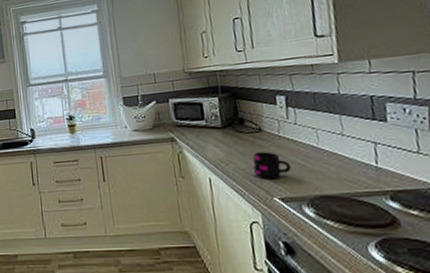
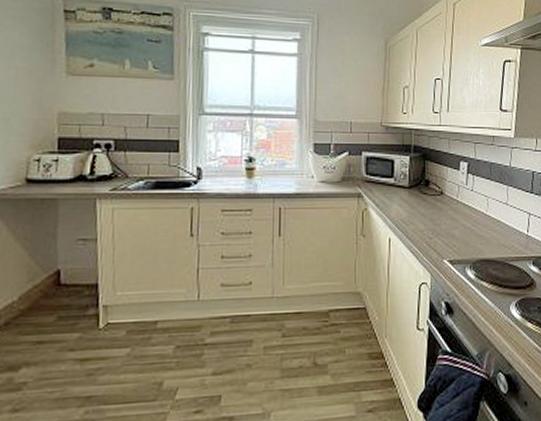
mug: present [253,151,291,179] -> none [431,215,462,242]

